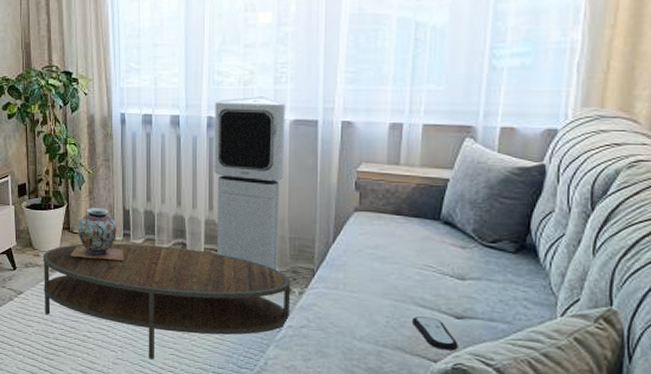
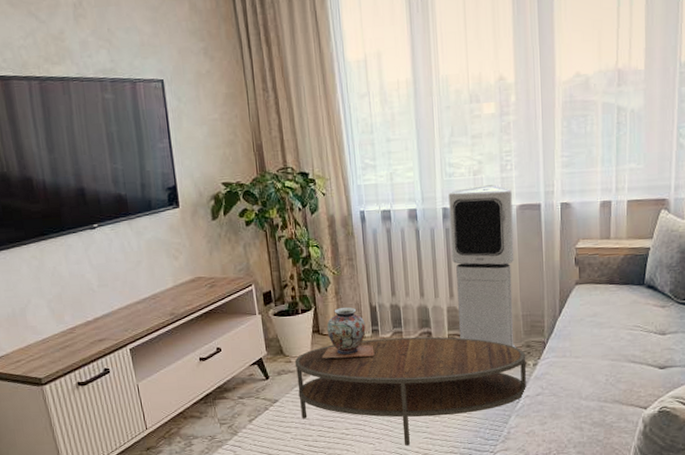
remote control: present [412,316,458,351] -> none [626,370,663,397]

